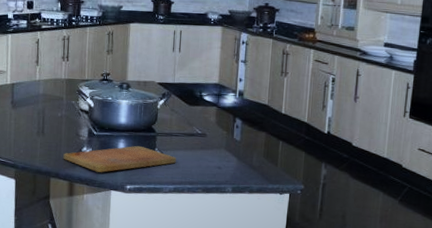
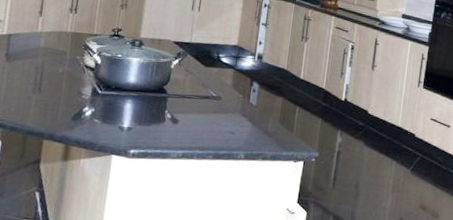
cutting board: present [63,145,176,173] -> none [60,106,187,135]

